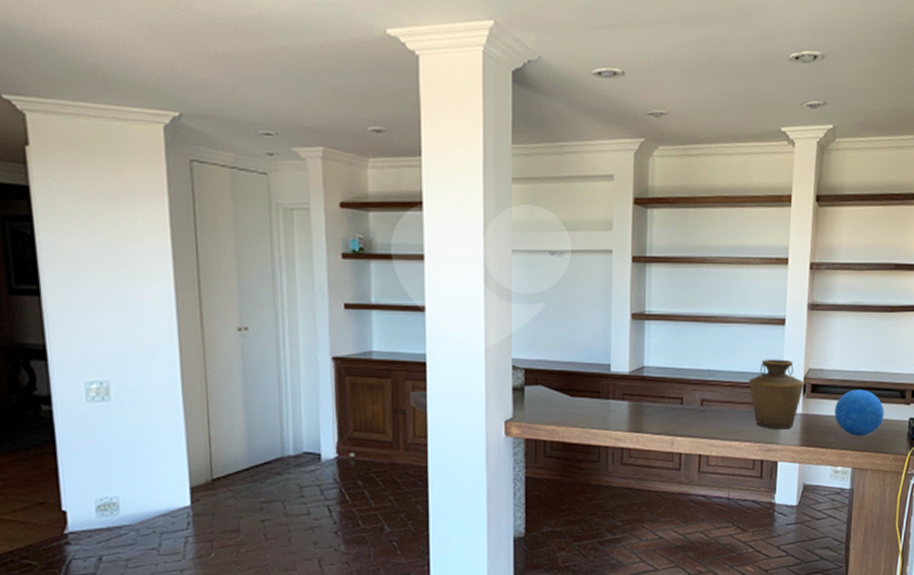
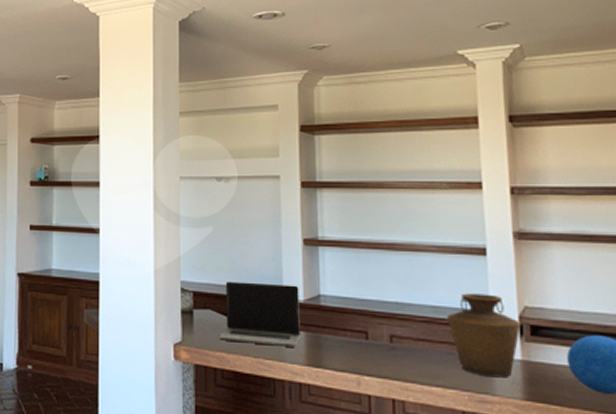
laptop computer: none [549,357,625,416] -> present [219,281,300,347]

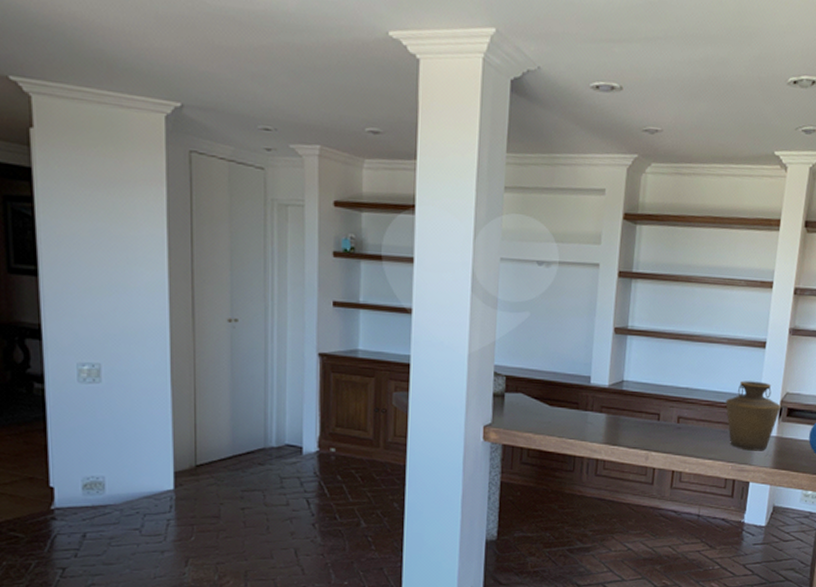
laptop computer: present [219,281,300,347] -> none [527,366,606,428]

